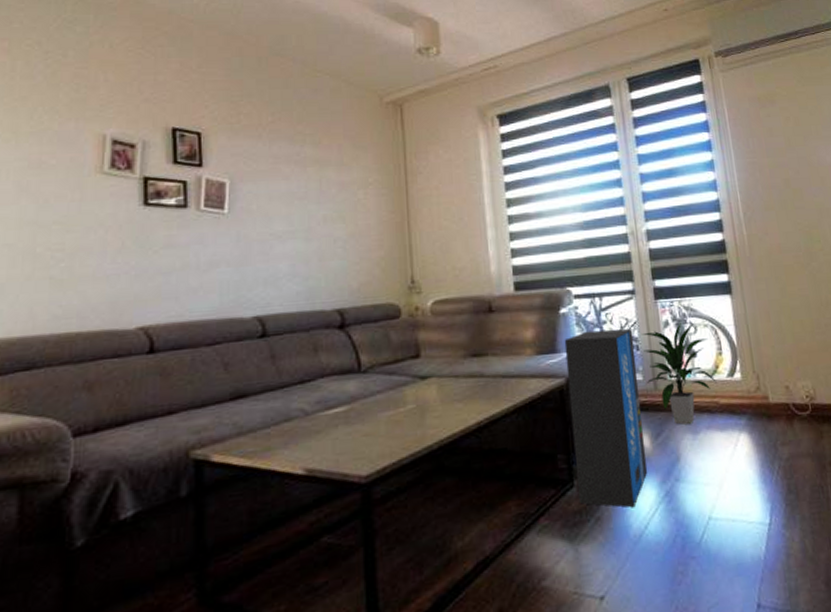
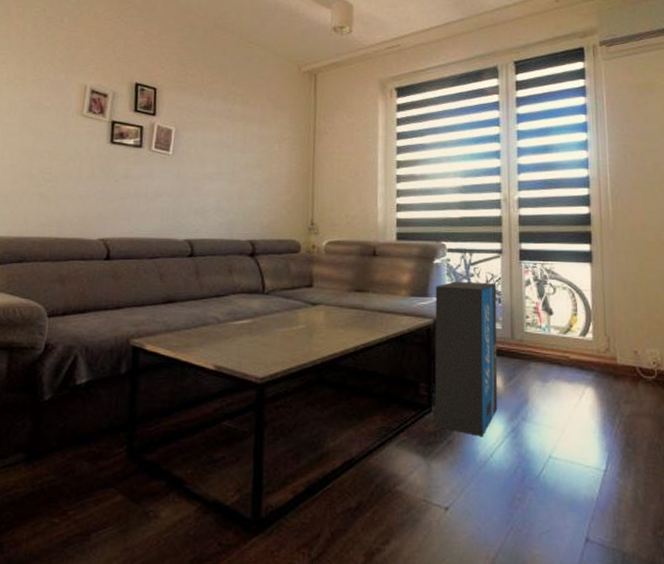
indoor plant: present [642,321,717,425] -> none [504,282,569,374]

